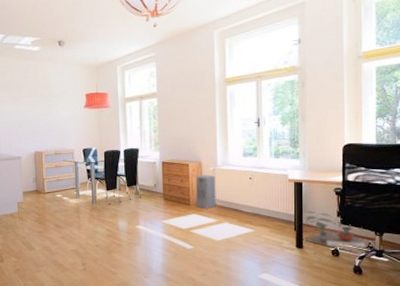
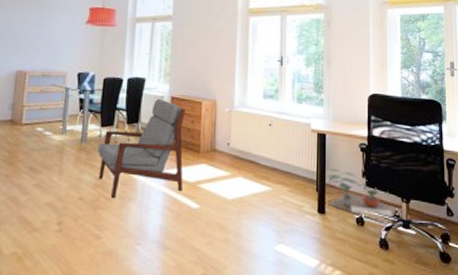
armchair: none [106,164,178,245] -> present [98,98,186,199]
air purifier: present [195,174,216,209] -> none [206,116,232,159]

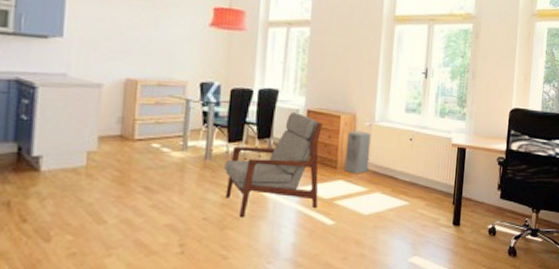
air purifier: none [206,116,232,159] -> present [343,131,371,174]
potted plant: present [328,168,403,225] -> none [463,181,533,234]

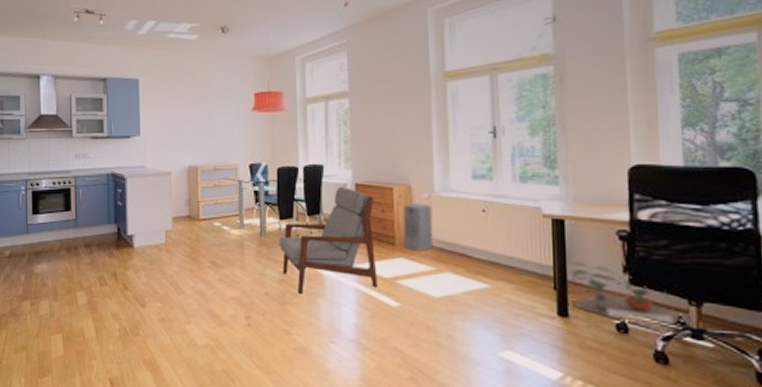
potted plant: none [463,181,533,234] -> present [570,261,692,334]

